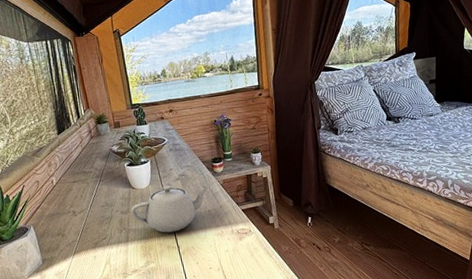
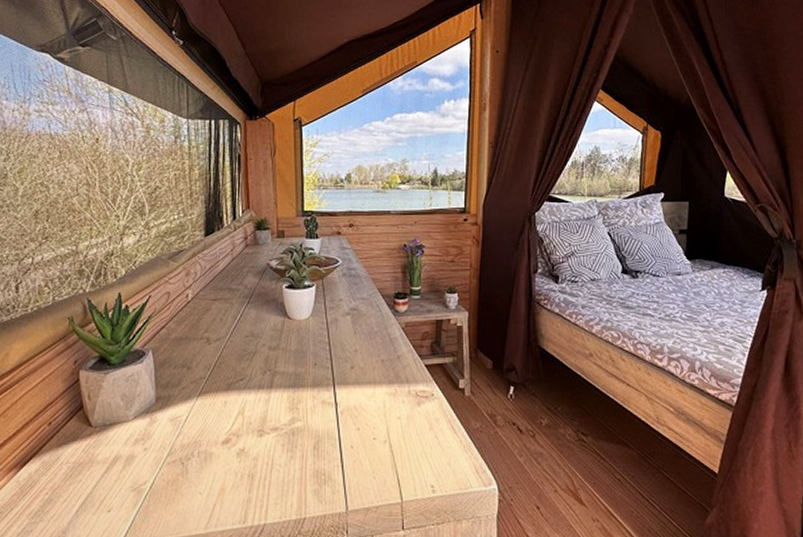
teapot: present [130,185,210,233] -> none [281,320,388,383]

